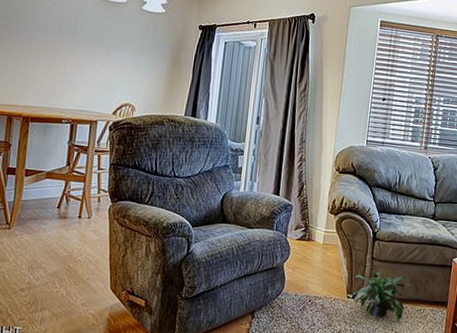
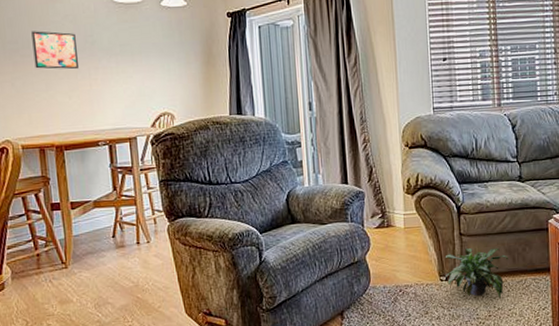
wall art: none [19,11,61,52] -> present [31,31,80,70]

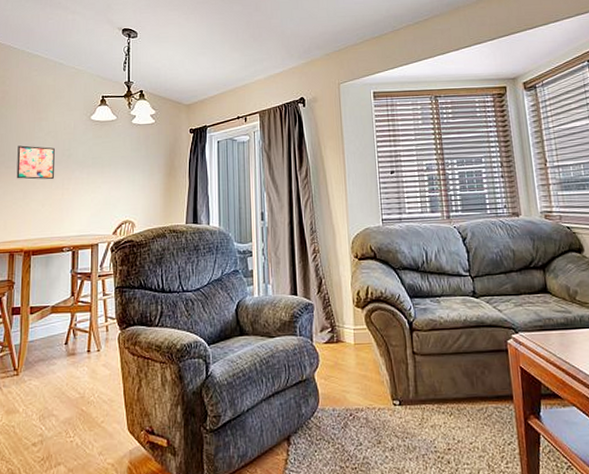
potted plant: present [444,247,509,299] -> none [398,368,467,429]

